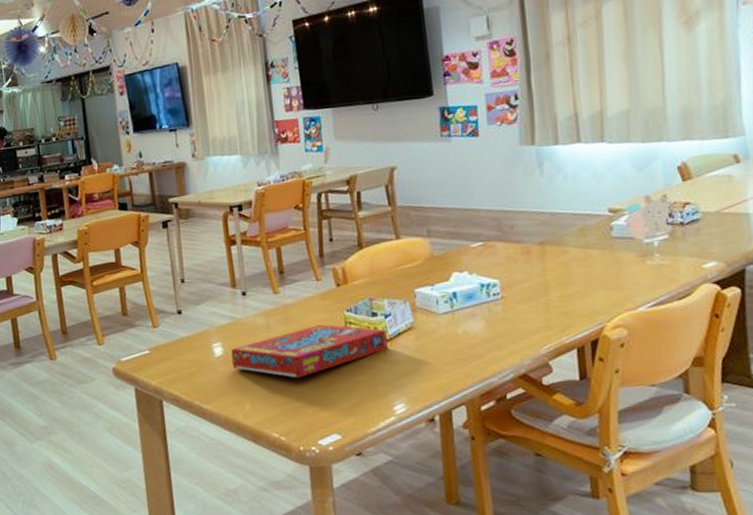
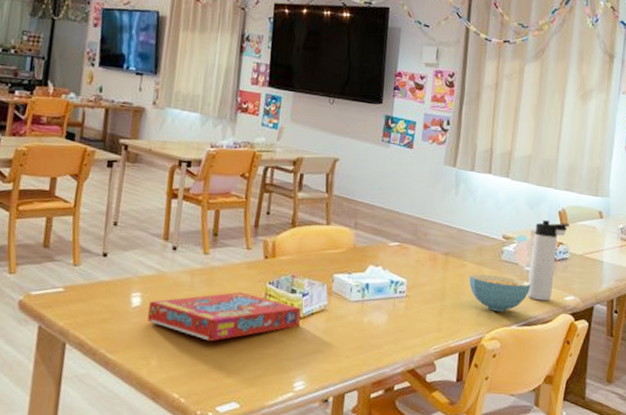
cereal bowl: none [575,254,656,296] -> present [469,274,531,312]
thermos bottle: none [649,177,695,275] -> present [527,220,569,301]

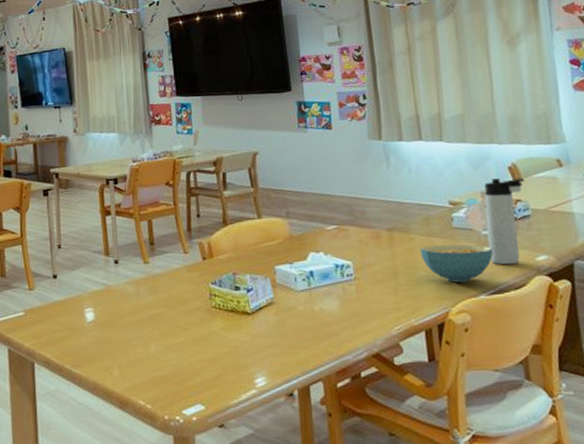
snack box: present [147,292,301,341] -> none [102,295,250,347]

